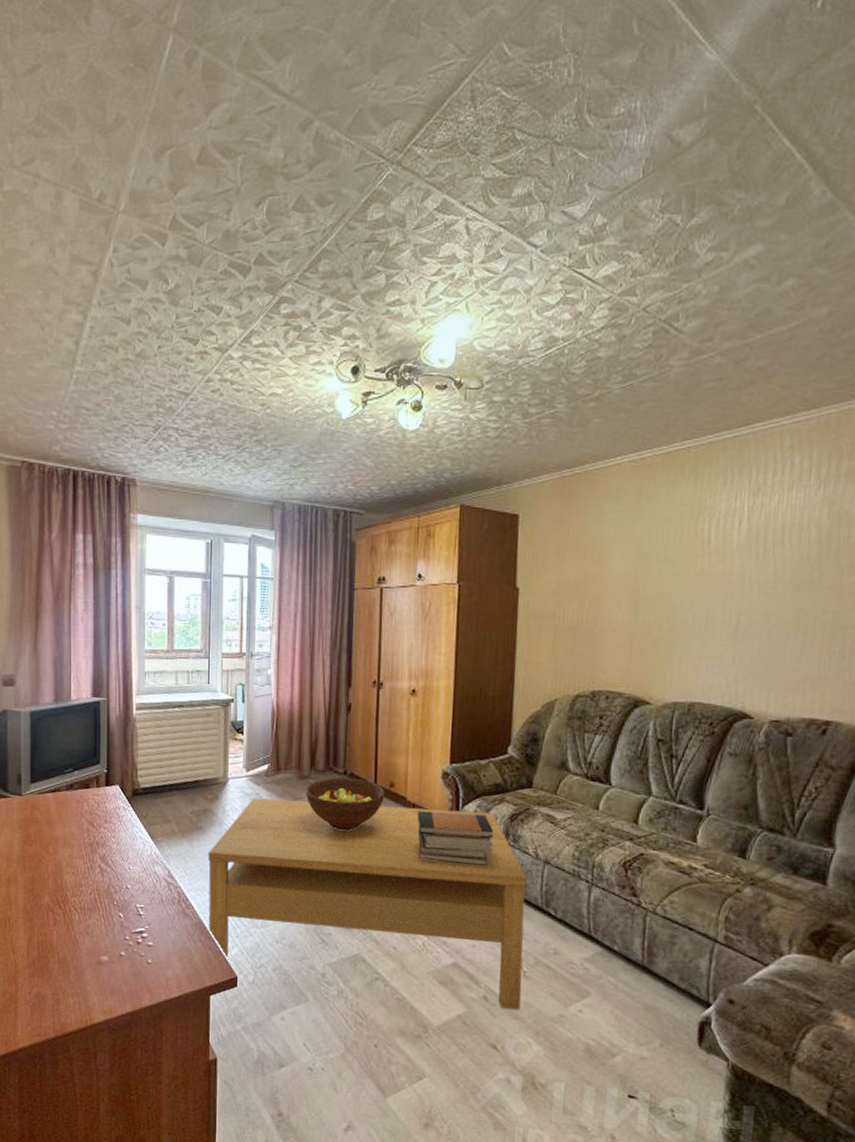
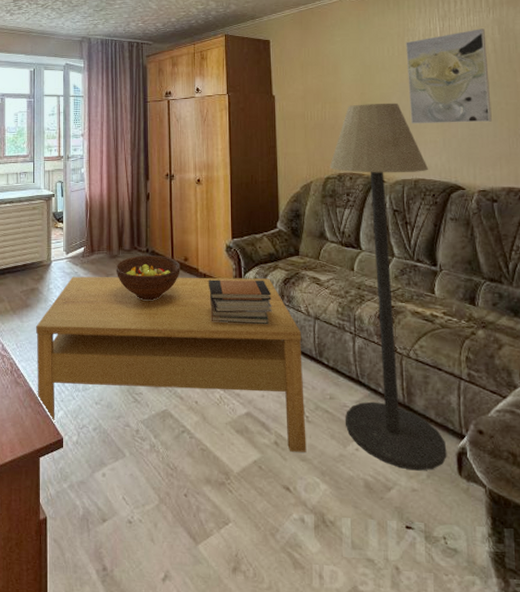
floor lamp: none [569,603,710,1039] -> present [329,103,447,471]
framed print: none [693,509,810,635] -> present [406,28,492,124]

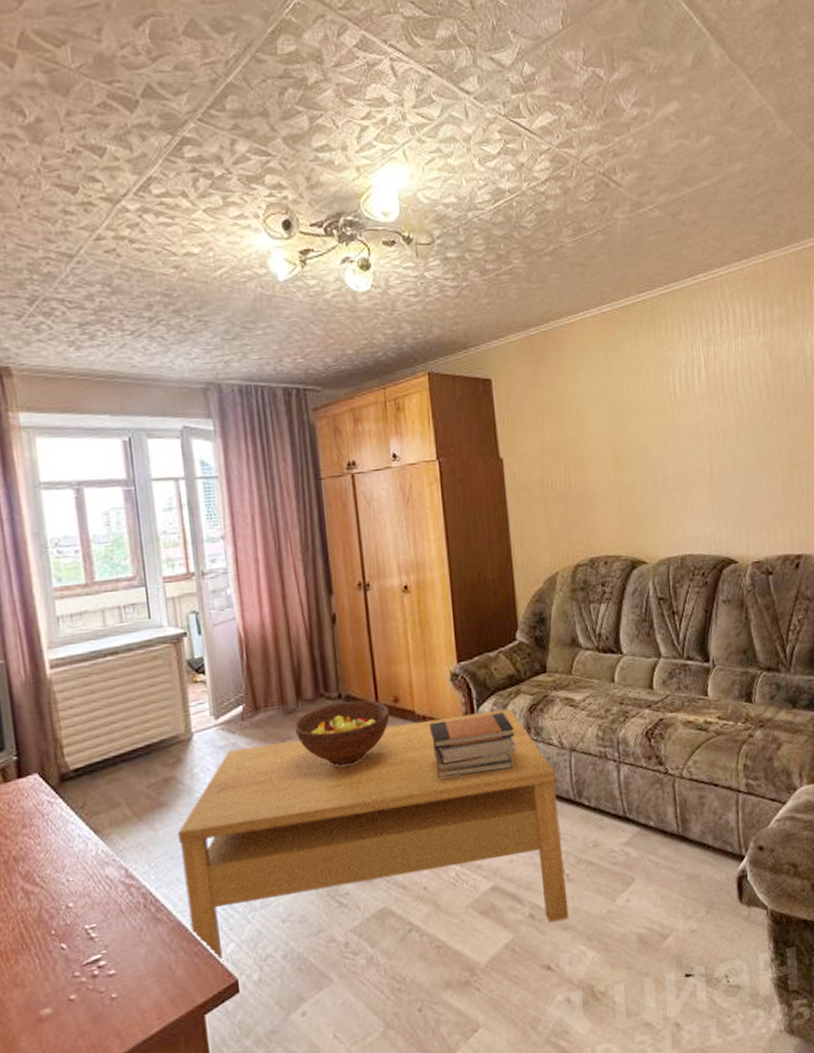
floor lamp: present [329,103,447,471] -> none [578,458,727,910]
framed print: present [406,28,492,124] -> none [664,355,765,485]

